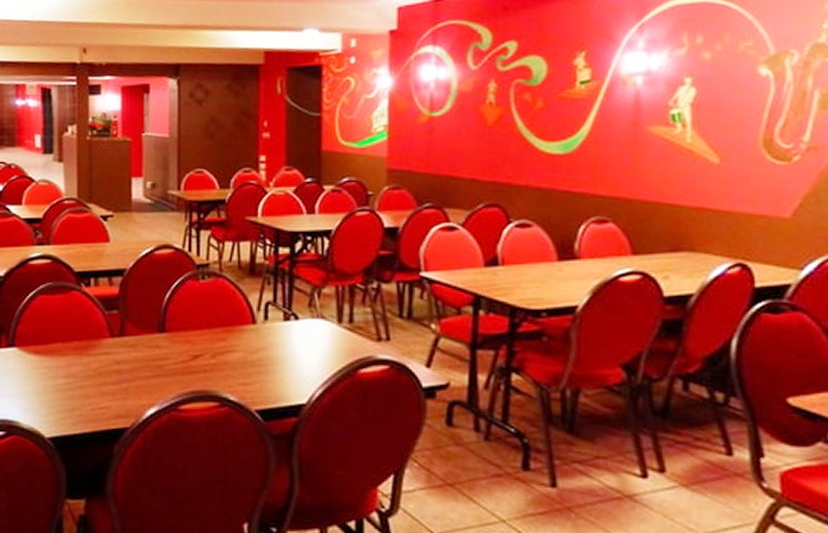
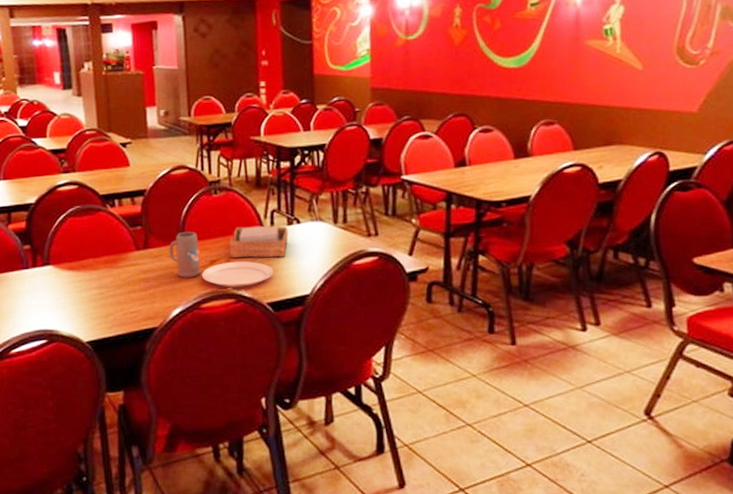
beer mug: none [147,321,181,373] -> present [169,232,201,278]
plate: none [181,359,265,389] -> present [201,261,274,288]
napkin holder: none [215,319,284,358] -> present [229,225,289,258]

